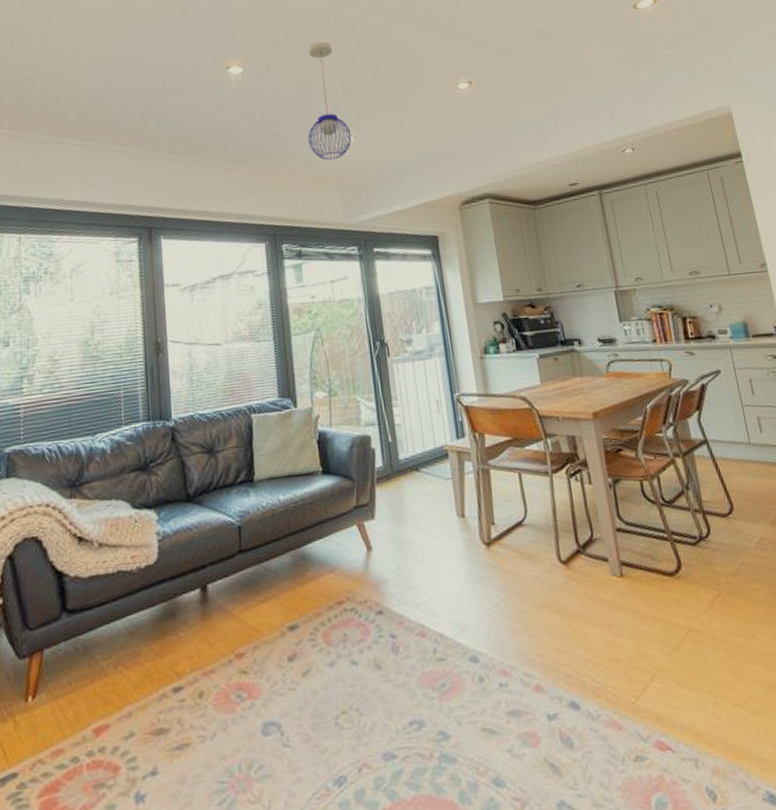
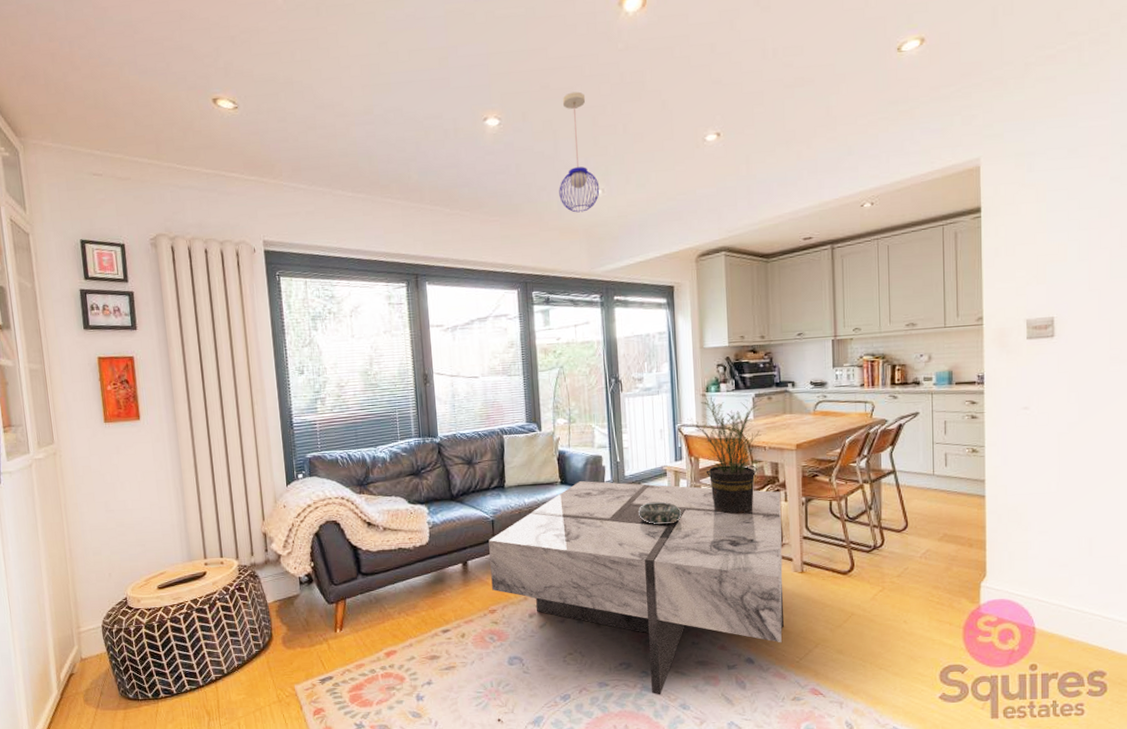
coffee table: none [234,468,610,768] -> present [488,481,785,695]
decorative bowl: none [418,491,471,522] -> present [638,501,682,525]
potted plant: none [466,351,554,504] -> present [687,391,766,515]

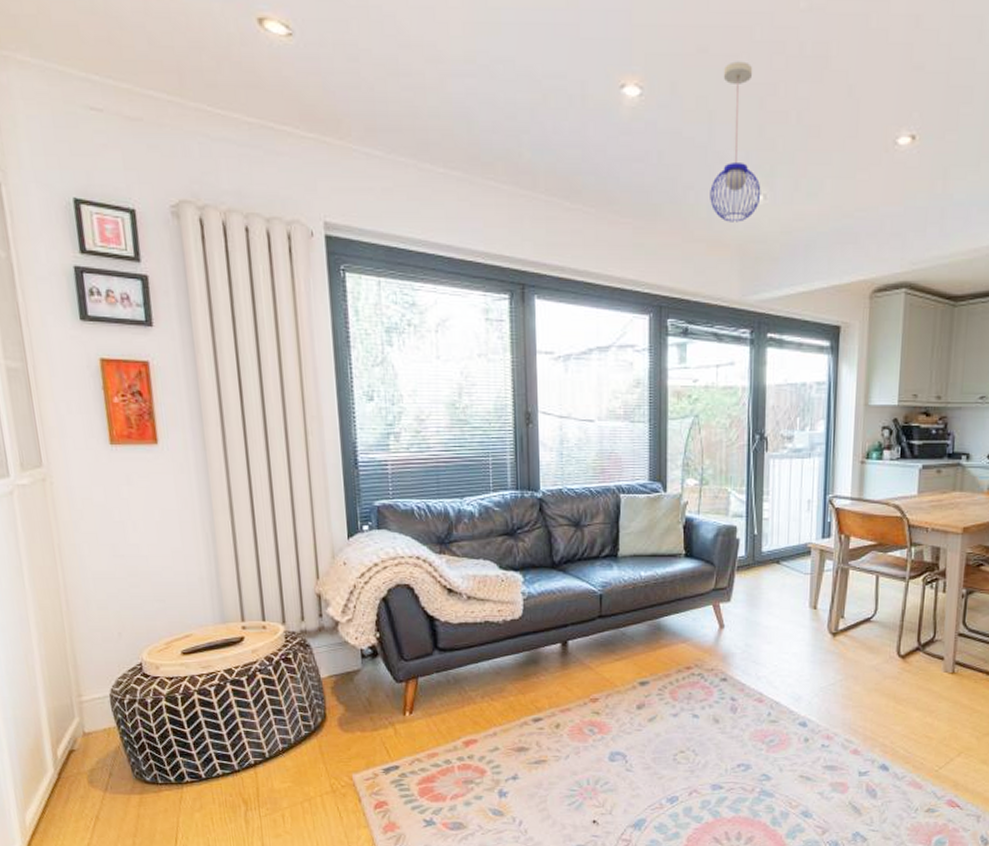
coffee table: present [488,481,785,695] -> none [594,555,940,801]
decorative bowl: present [638,501,682,525] -> none [774,584,824,611]
potted plant: present [687,391,766,515] -> none [841,460,936,604]

